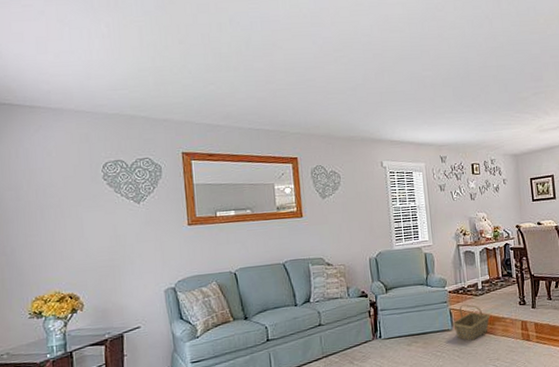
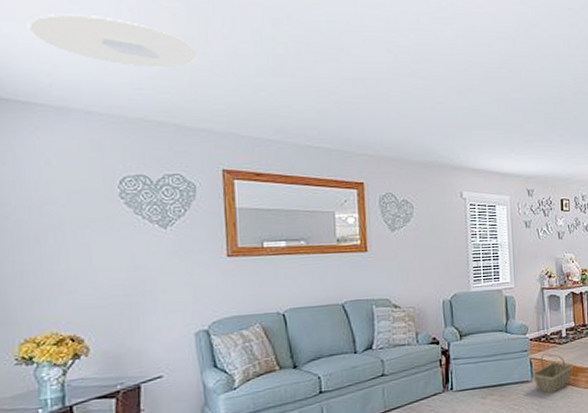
ceiling light: none [31,33,159,72] -> present [27,13,196,68]

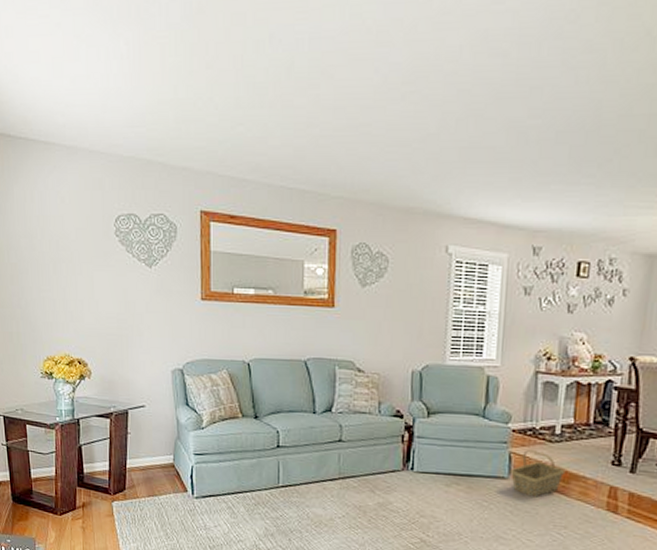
ceiling light: present [27,13,196,68] -> none [47,51,181,104]

